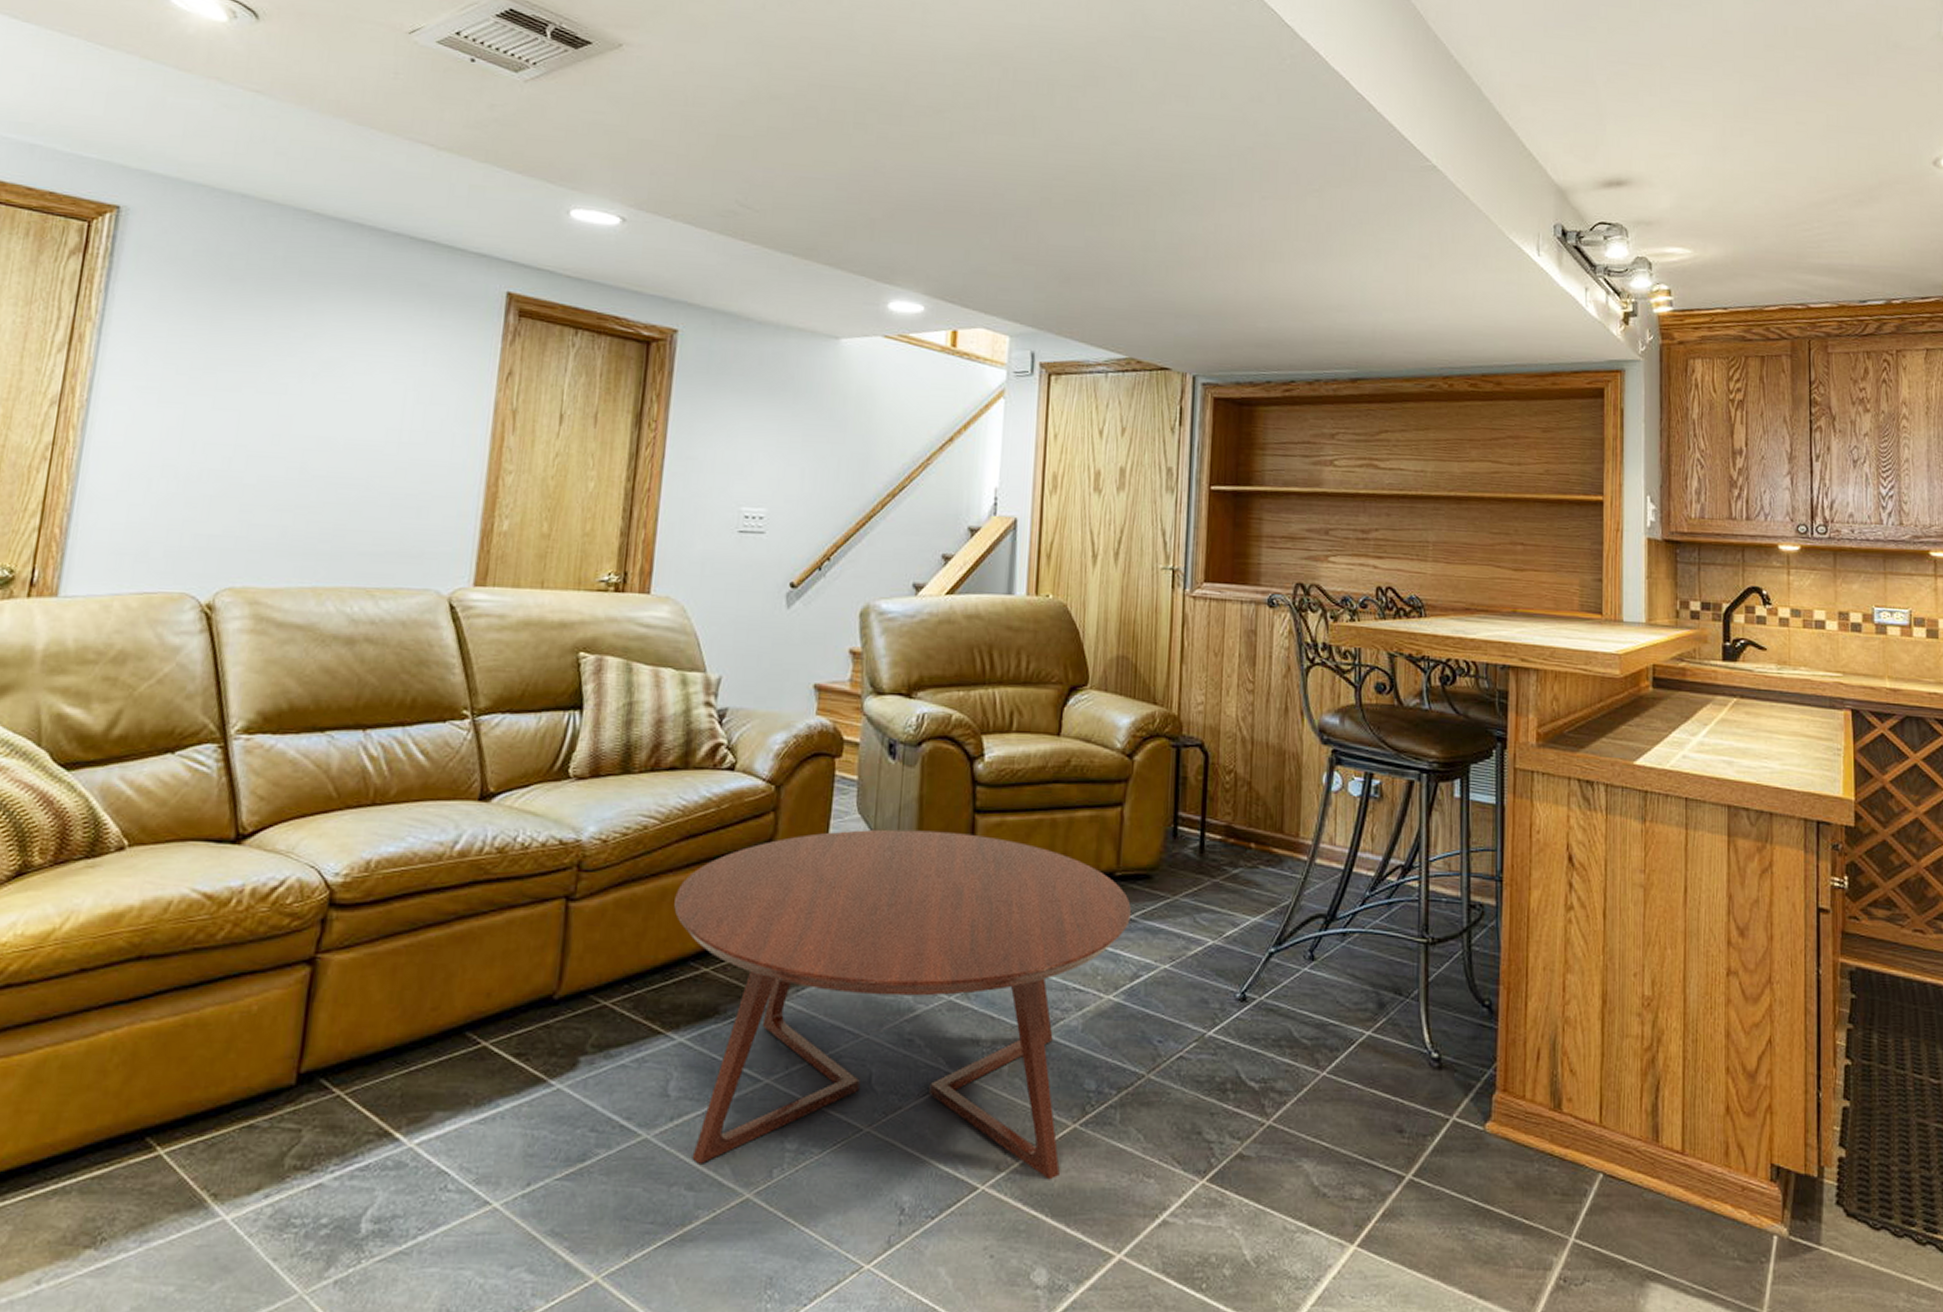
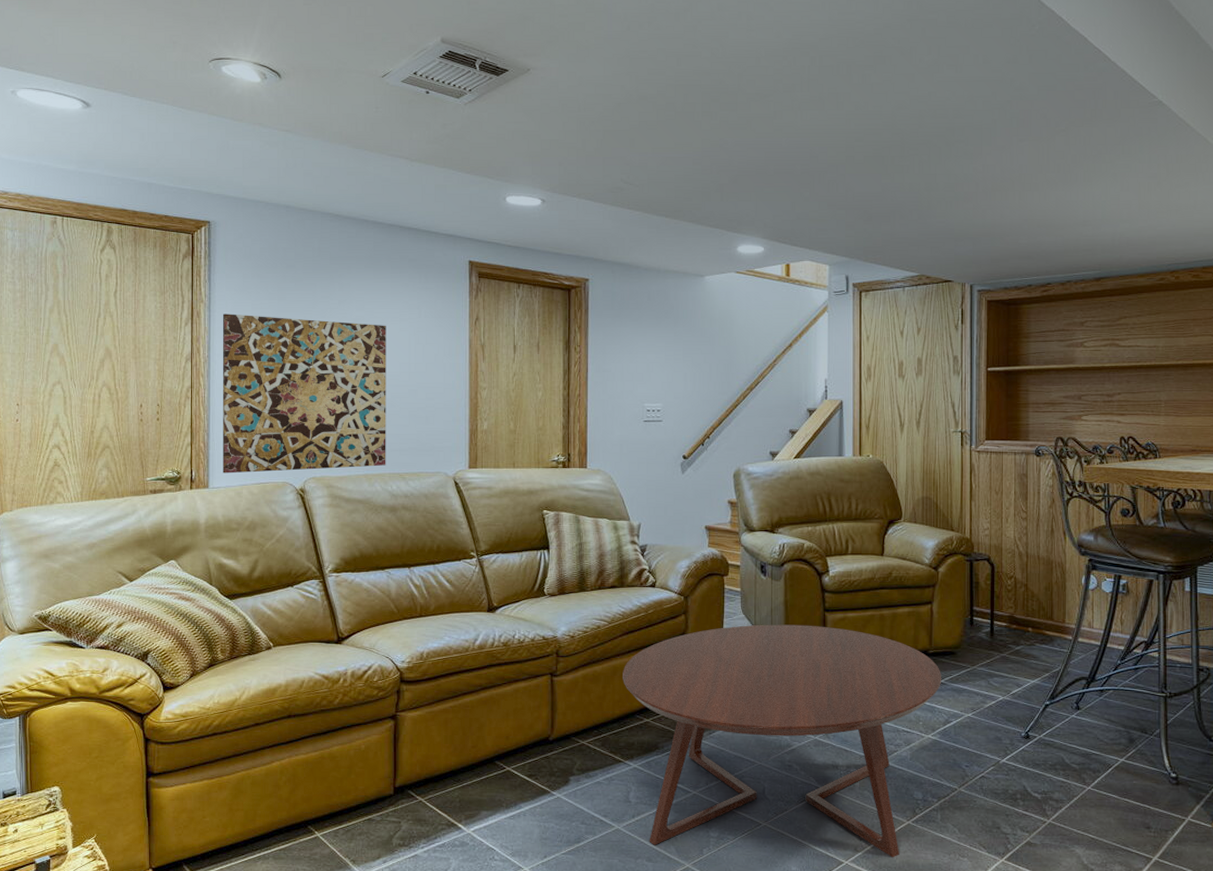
wall art: none [84,339,373,577] -> present [222,314,386,474]

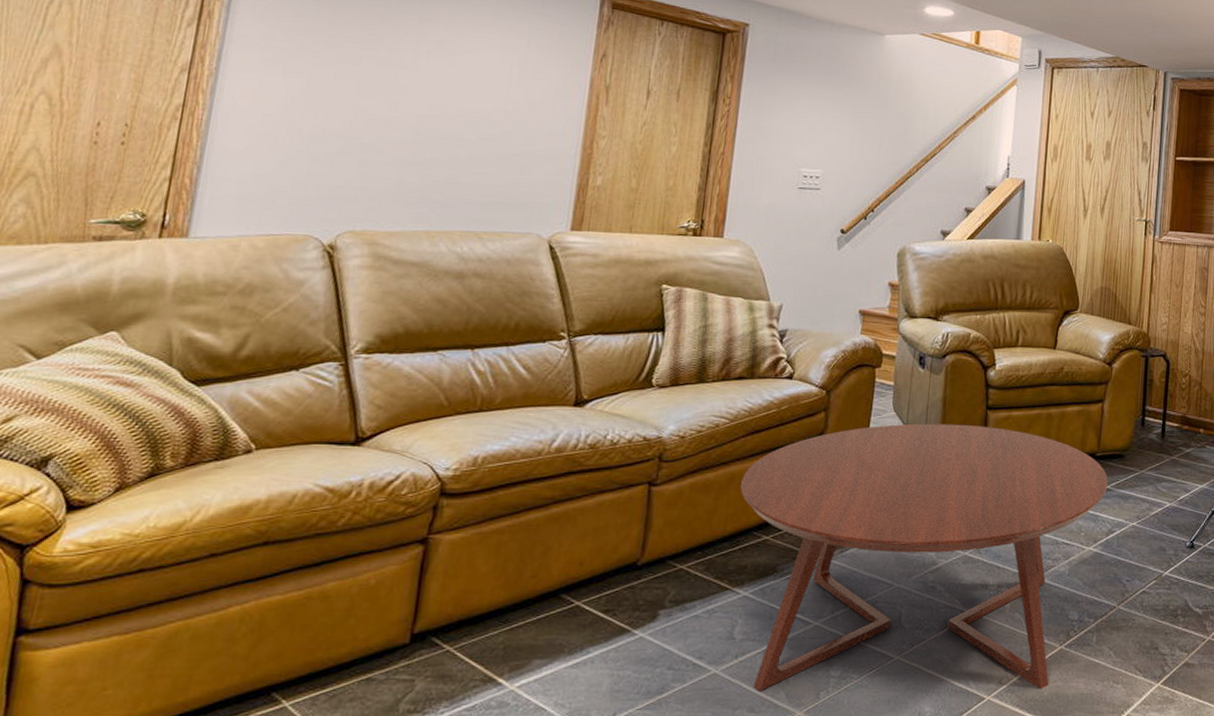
wall art: present [222,314,386,474] -> none [213,17,482,222]

